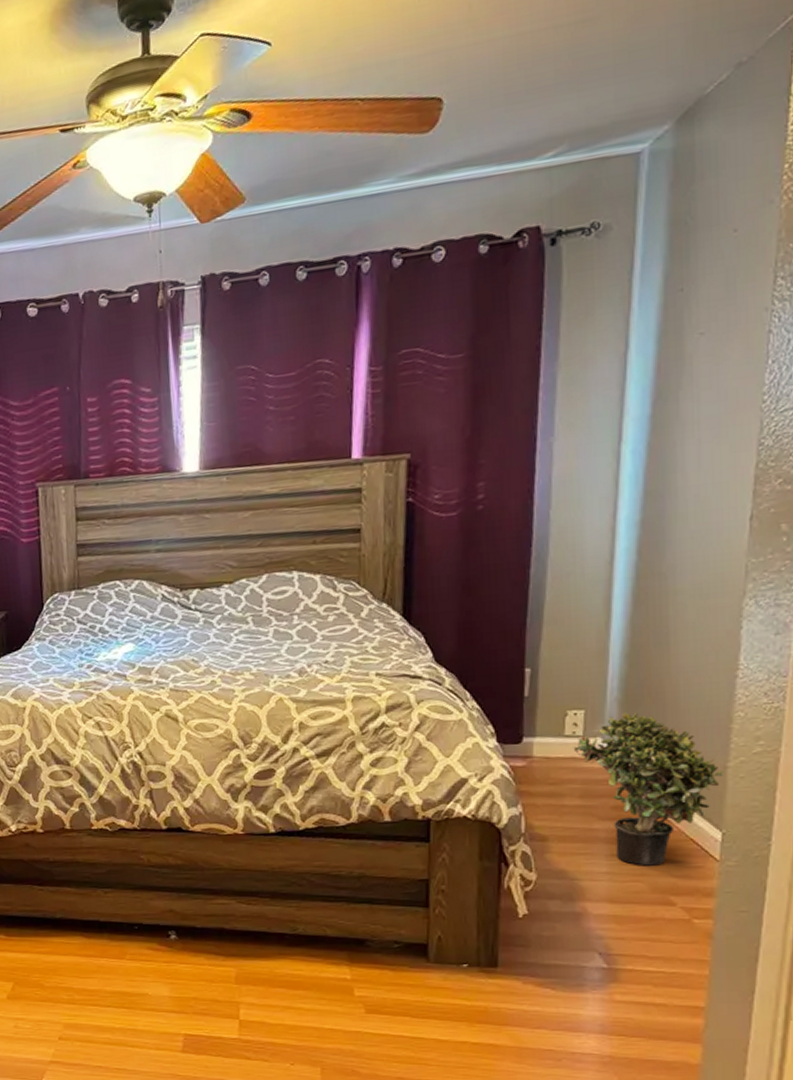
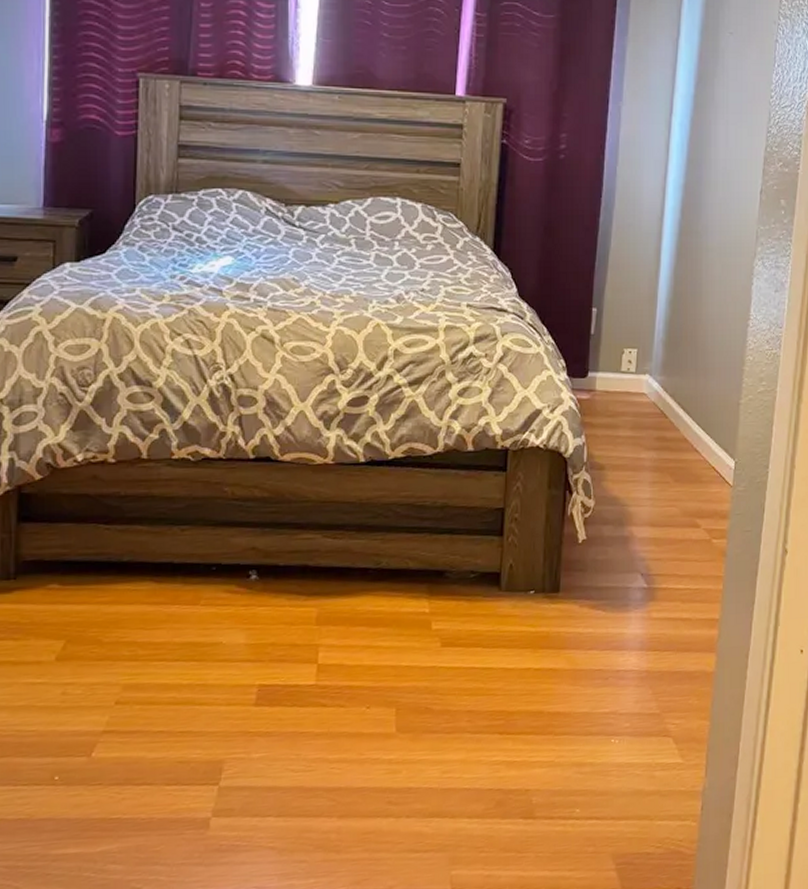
potted plant: present [573,712,724,866] -> none [627,352,737,492]

